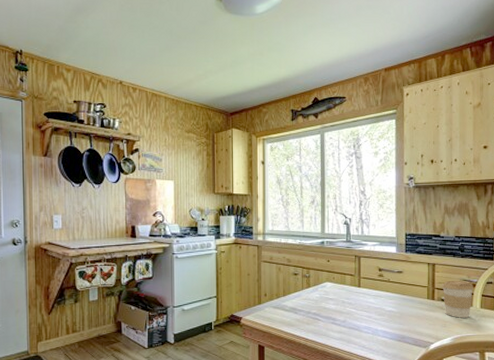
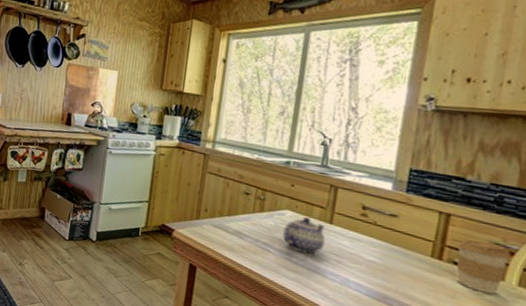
teapot: none [327,286,357,316] -> present [283,217,326,255]

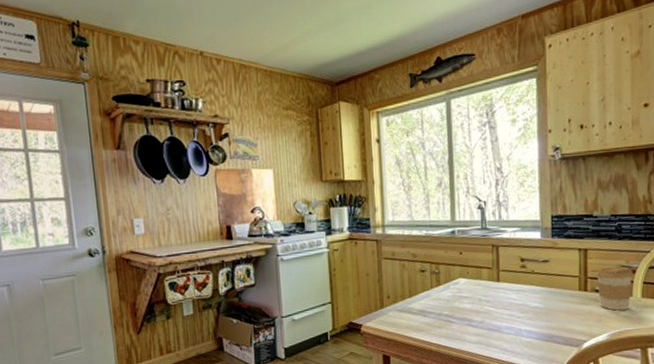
teapot: present [283,217,326,255] -> none [461,281,497,316]

